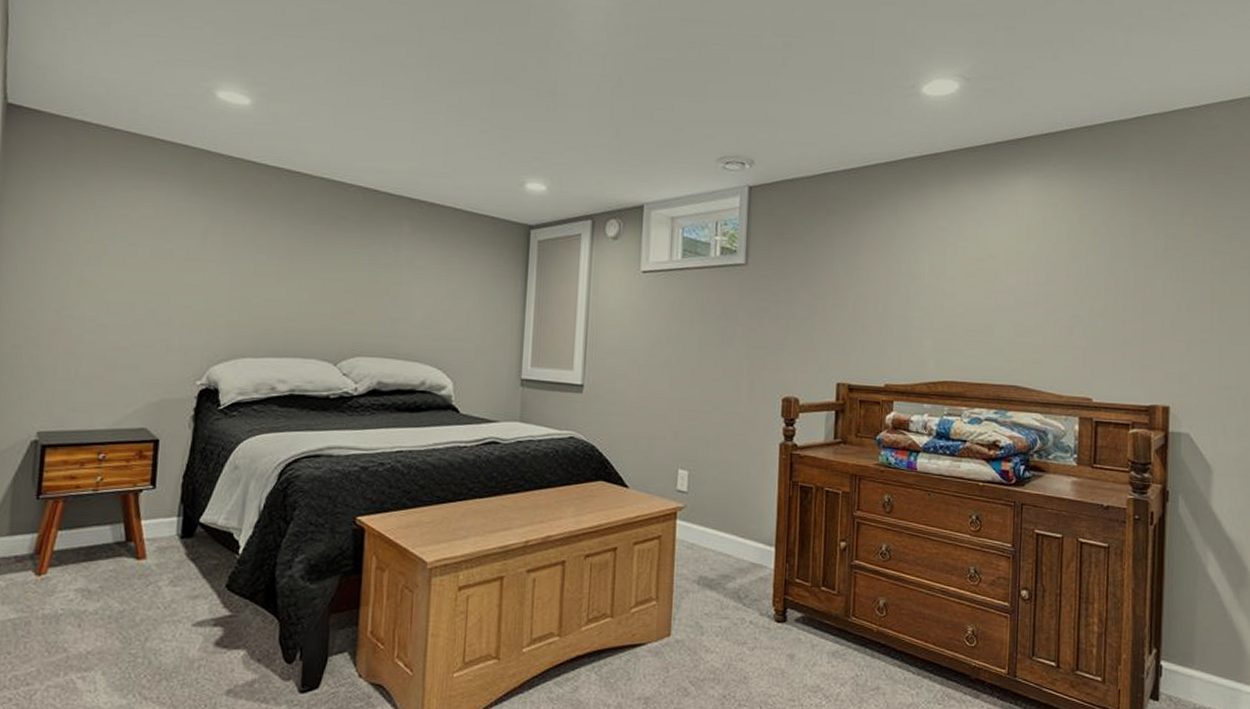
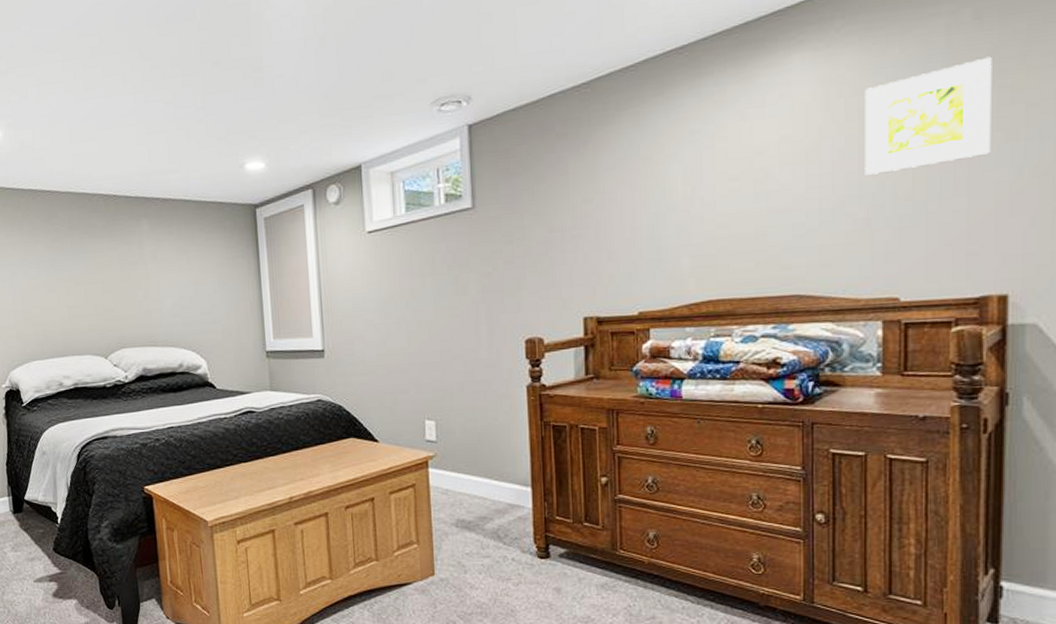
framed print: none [1070,209,1161,290] -> present [865,56,992,175]

